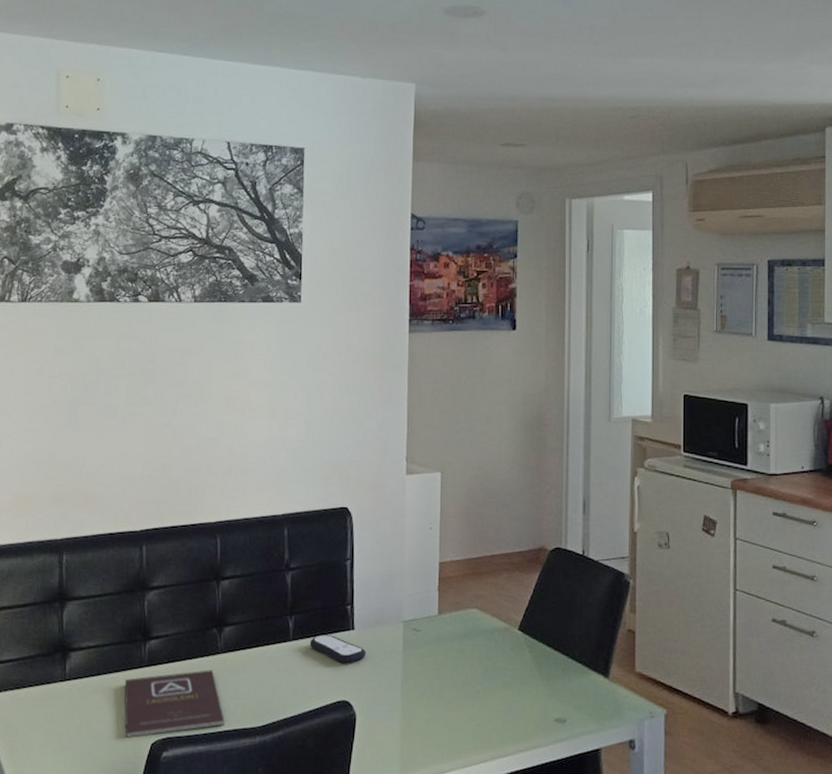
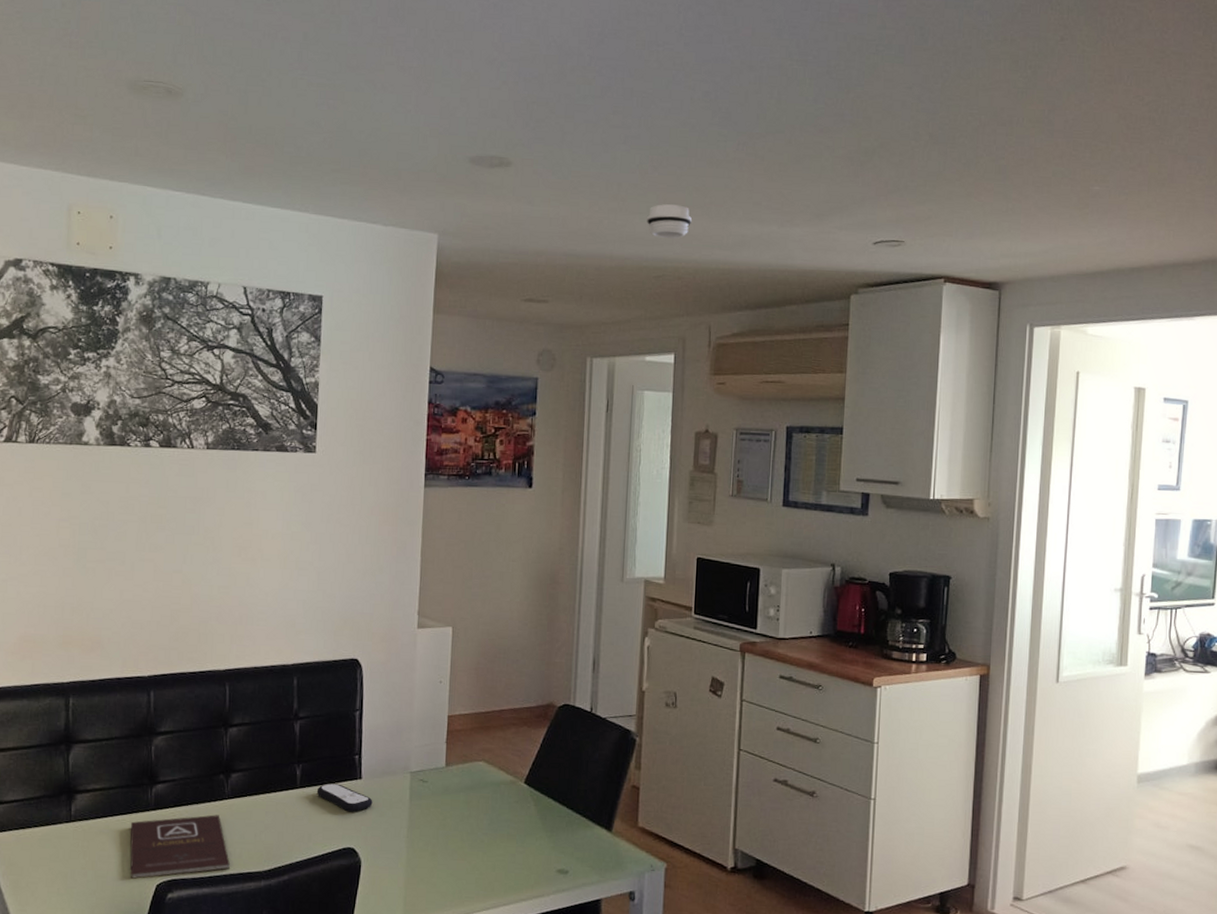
smoke detector: none [620,46,664,79] -> present [647,204,692,238]

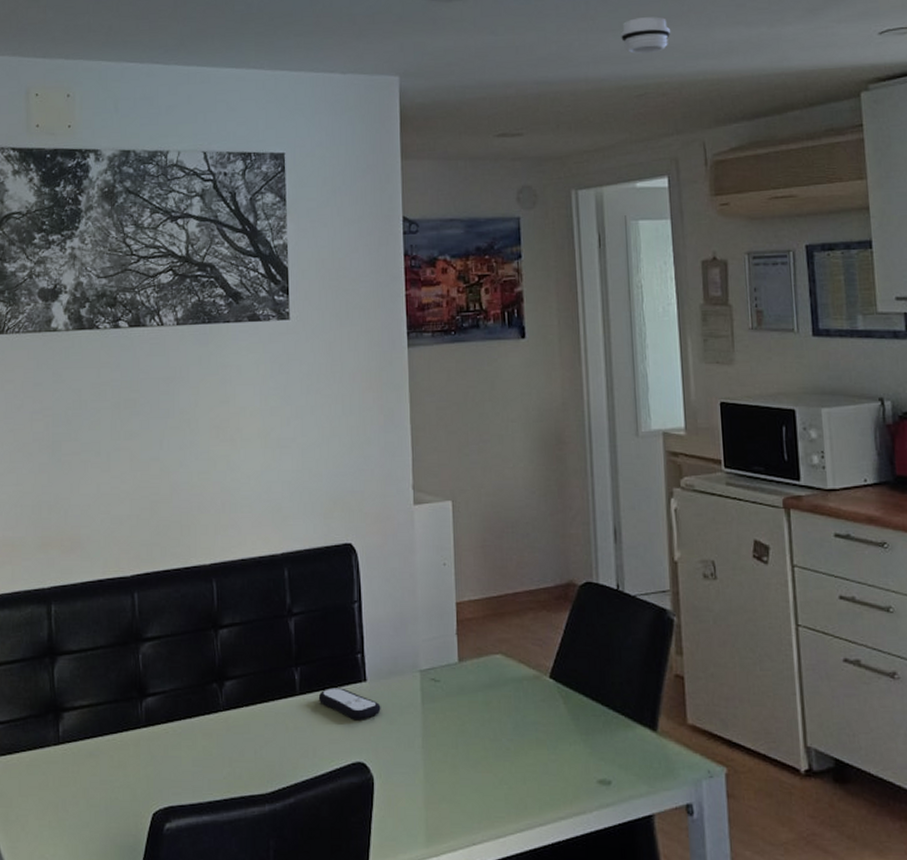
book: present [130,815,230,879] -> none [121,730,230,807]

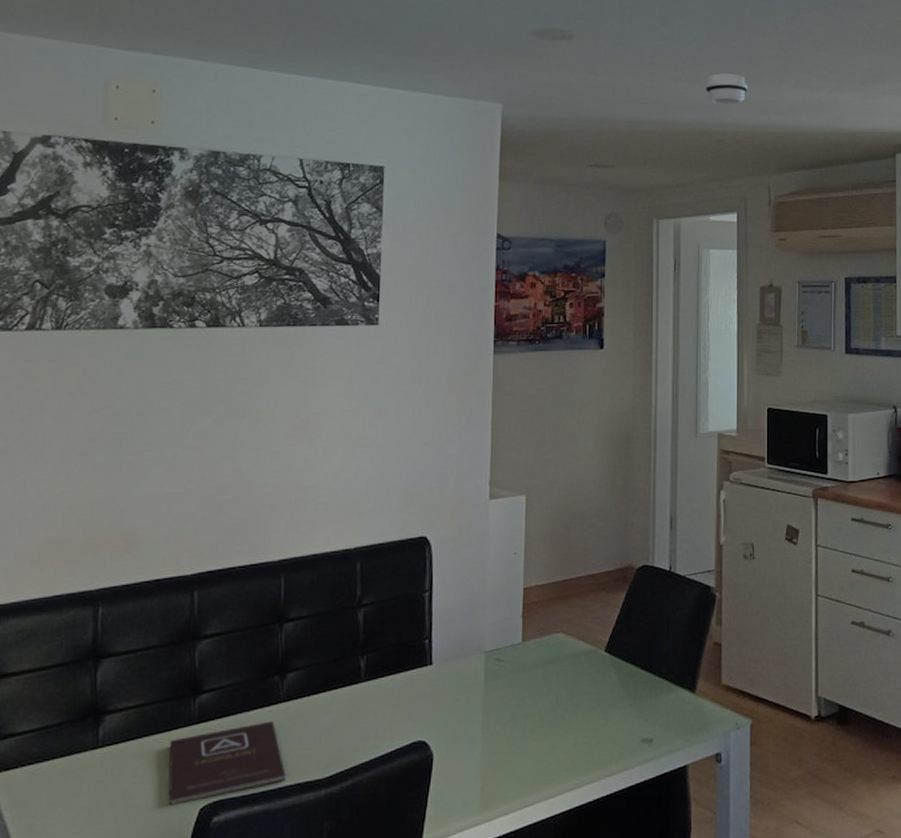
book: none [121,730,230,807] -> present [168,721,286,805]
remote control: present [318,687,381,721] -> none [383,672,445,702]

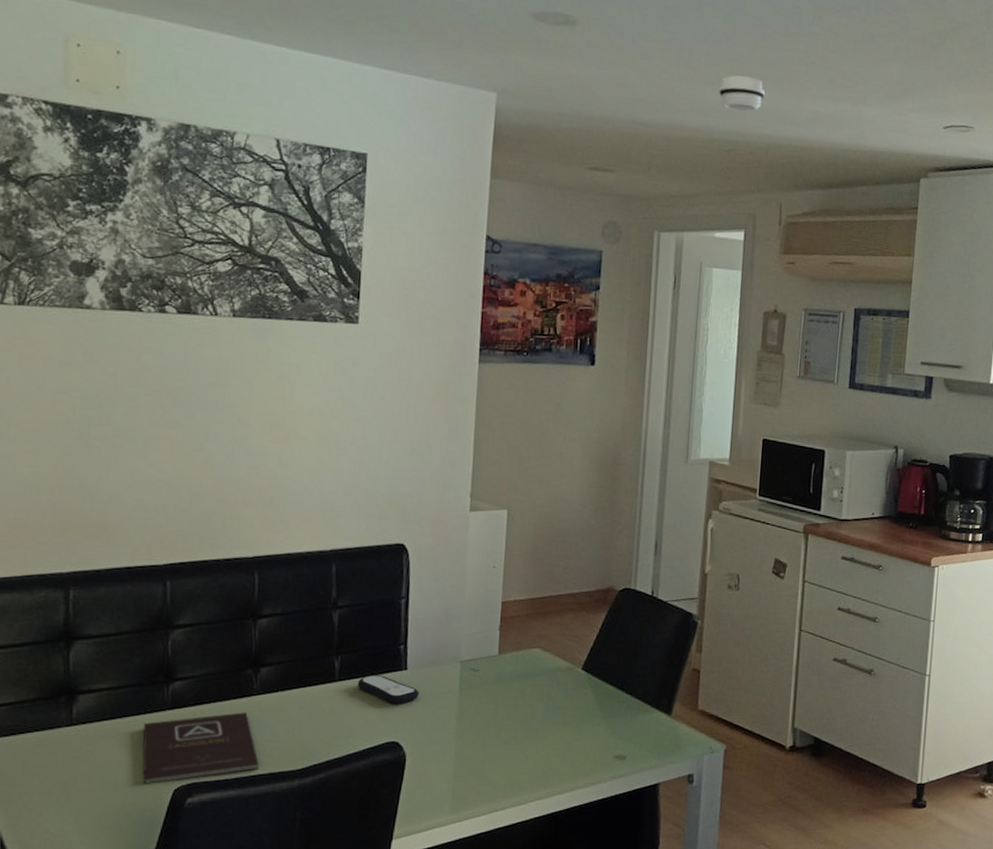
remote control: none [383,672,445,702] -> present [357,675,419,705]

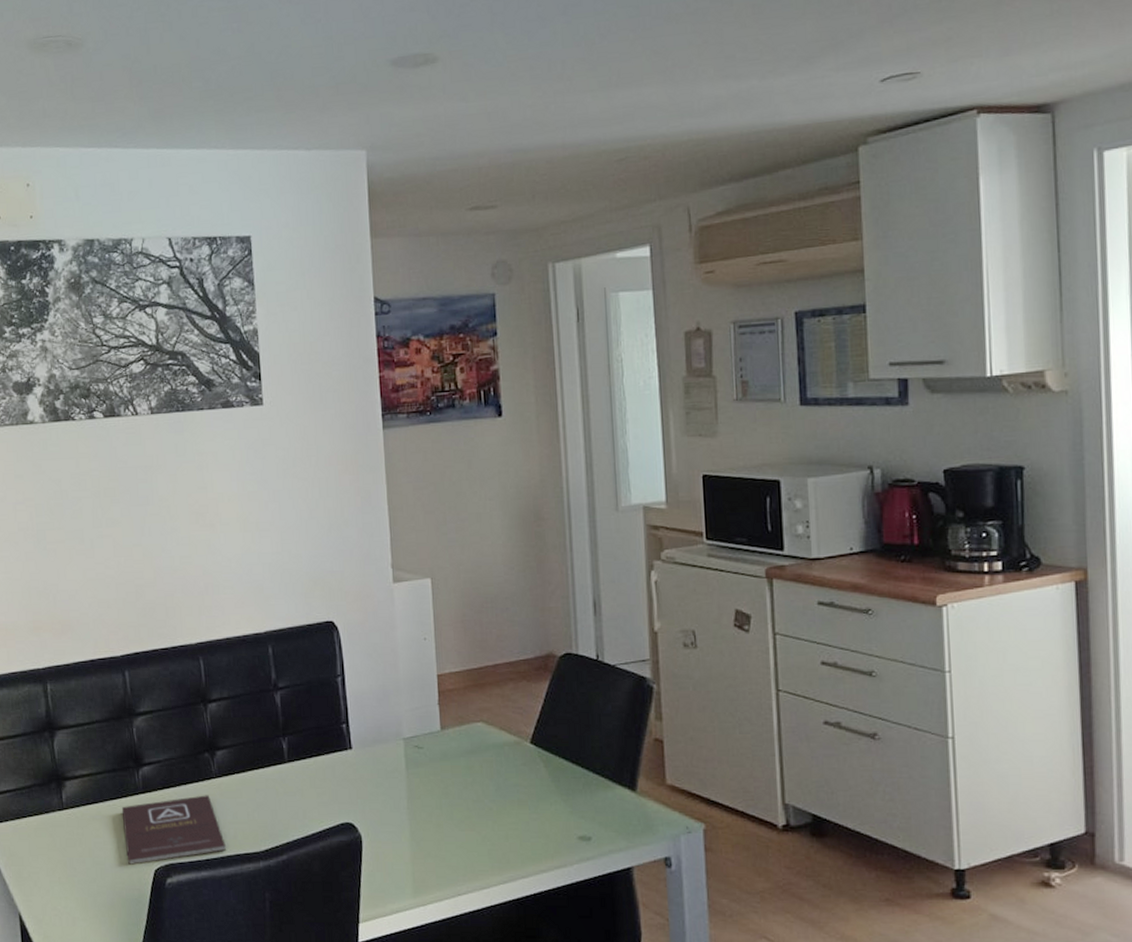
remote control: present [357,675,419,705] -> none [306,755,367,785]
smoke detector: present [719,75,765,112] -> none [600,73,653,115]

